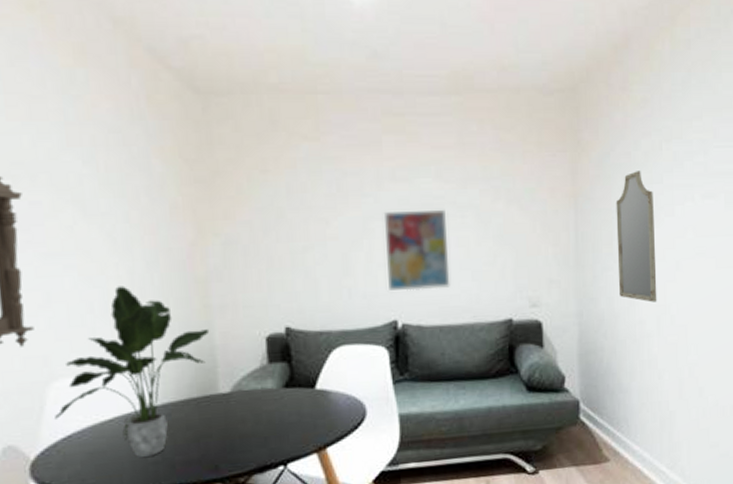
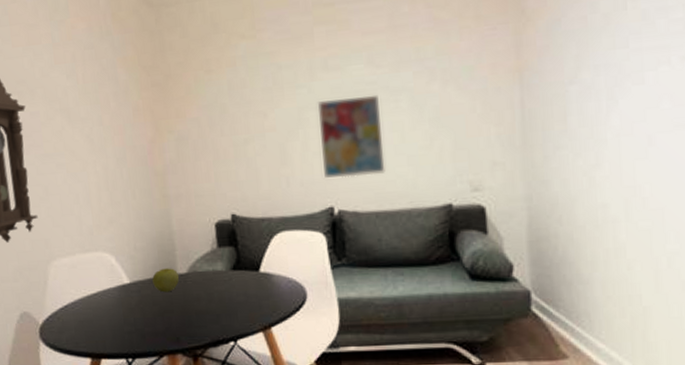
potted plant: present [55,286,210,457] -> none [55,180,169,327]
apple: none [187,387,221,415] -> present [152,268,180,293]
home mirror: present [616,171,657,302] -> none [569,36,624,184]

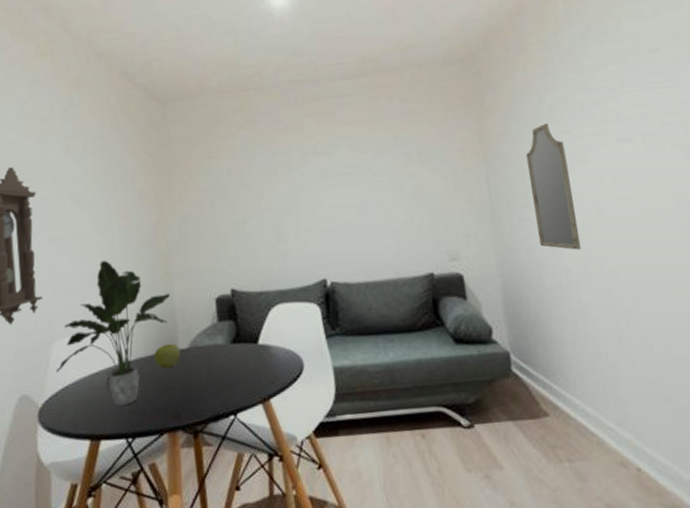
potted plant: none [55,180,169,327] -> present [56,260,171,406]
wall art: present [317,94,385,178] -> none [308,176,372,252]
home mirror: none [569,36,624,184] -> present [525,123,582,250]

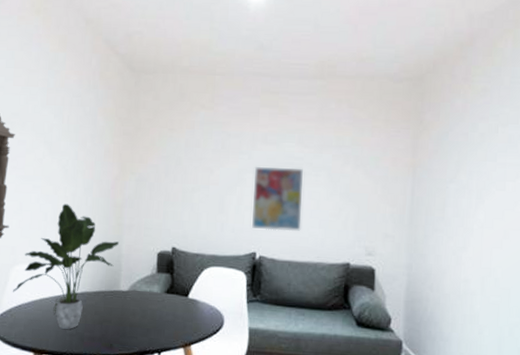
apple: present [154,344,181,369] -> none [97,284,121,305]
wall art: none [308,176,372,252] -> present [252,166,303,231]
home mirror: present [525,123,582,250] -> none [447,149,487,265]

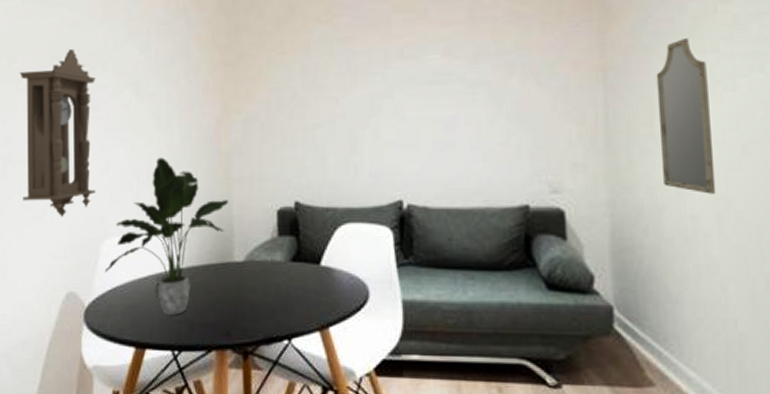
wall art: present [252,166,303,231] -> none [391,86,459,170]
home mirror: none [447,149,487,265] -> present [656,38,716,194]

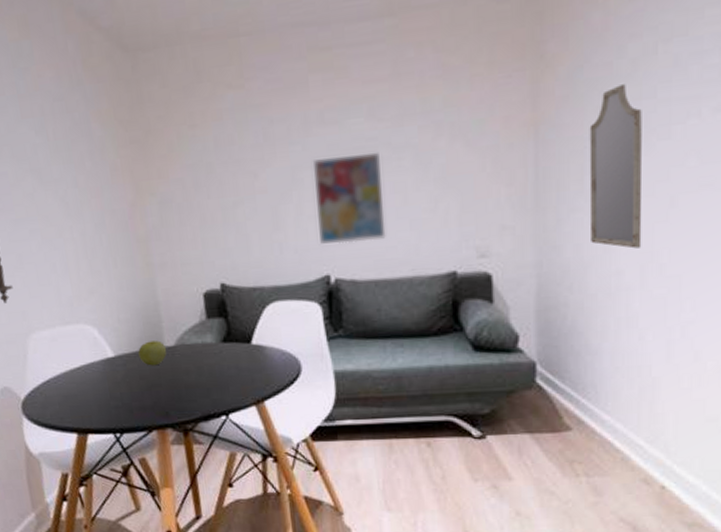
potted plant: present [105,157,229,315] -> none [35,247,153,401]
apple: none [207,255,236,281] -> present [138,340,167,366]
wall art: none [391,86,459,170] -> present [312,151,386,244]

